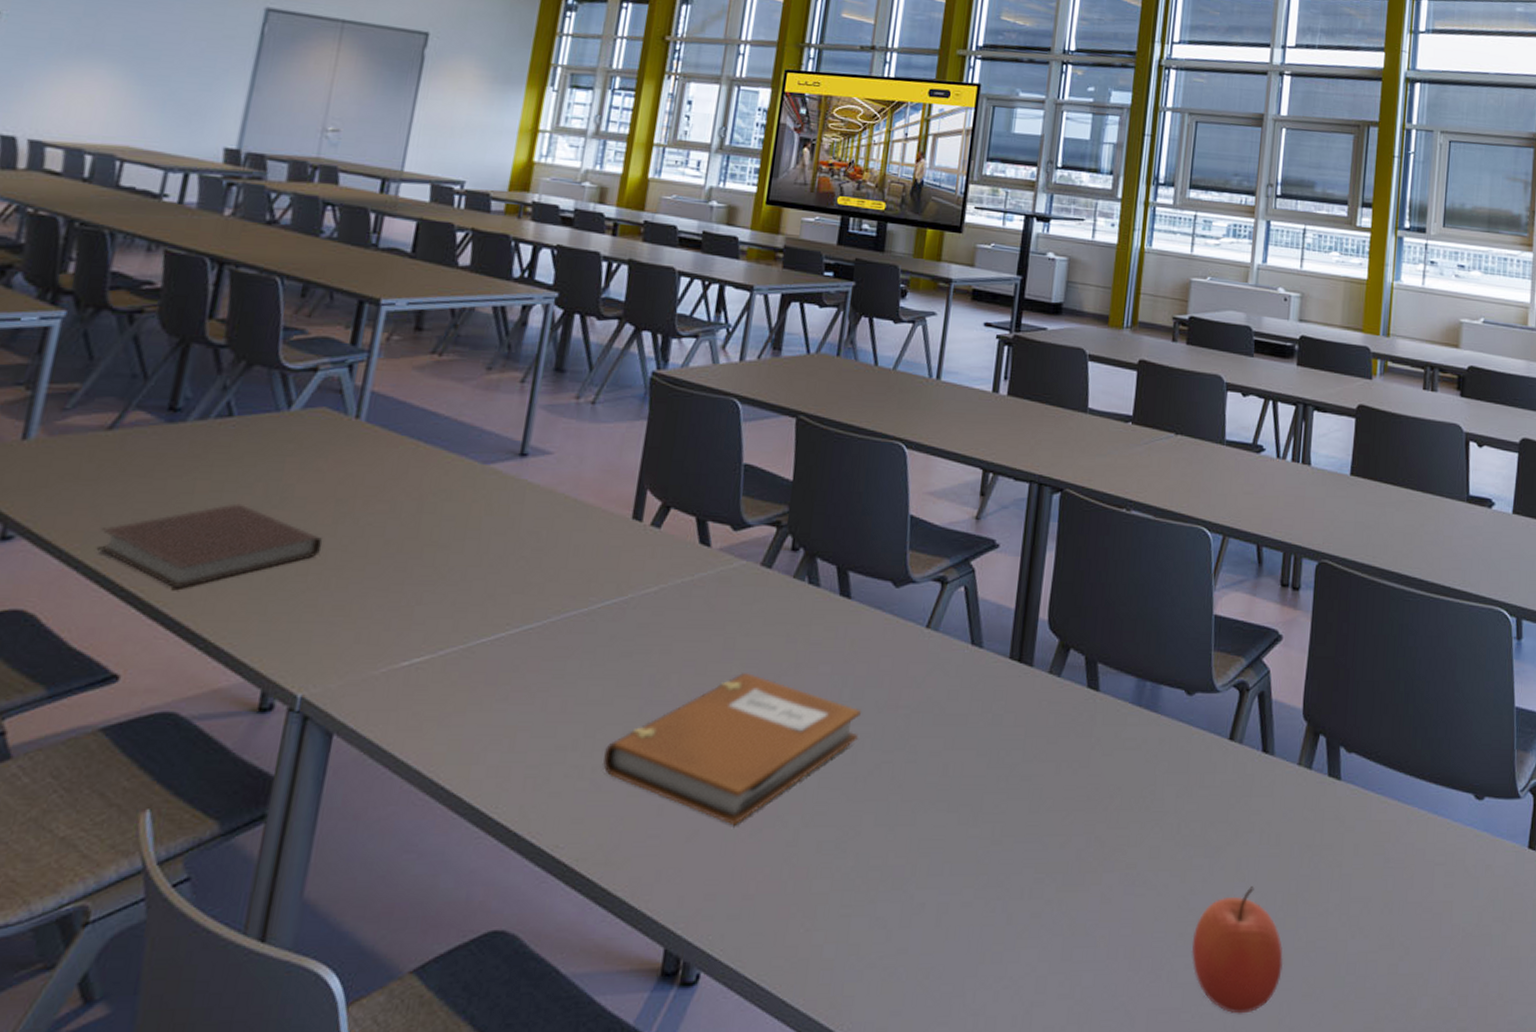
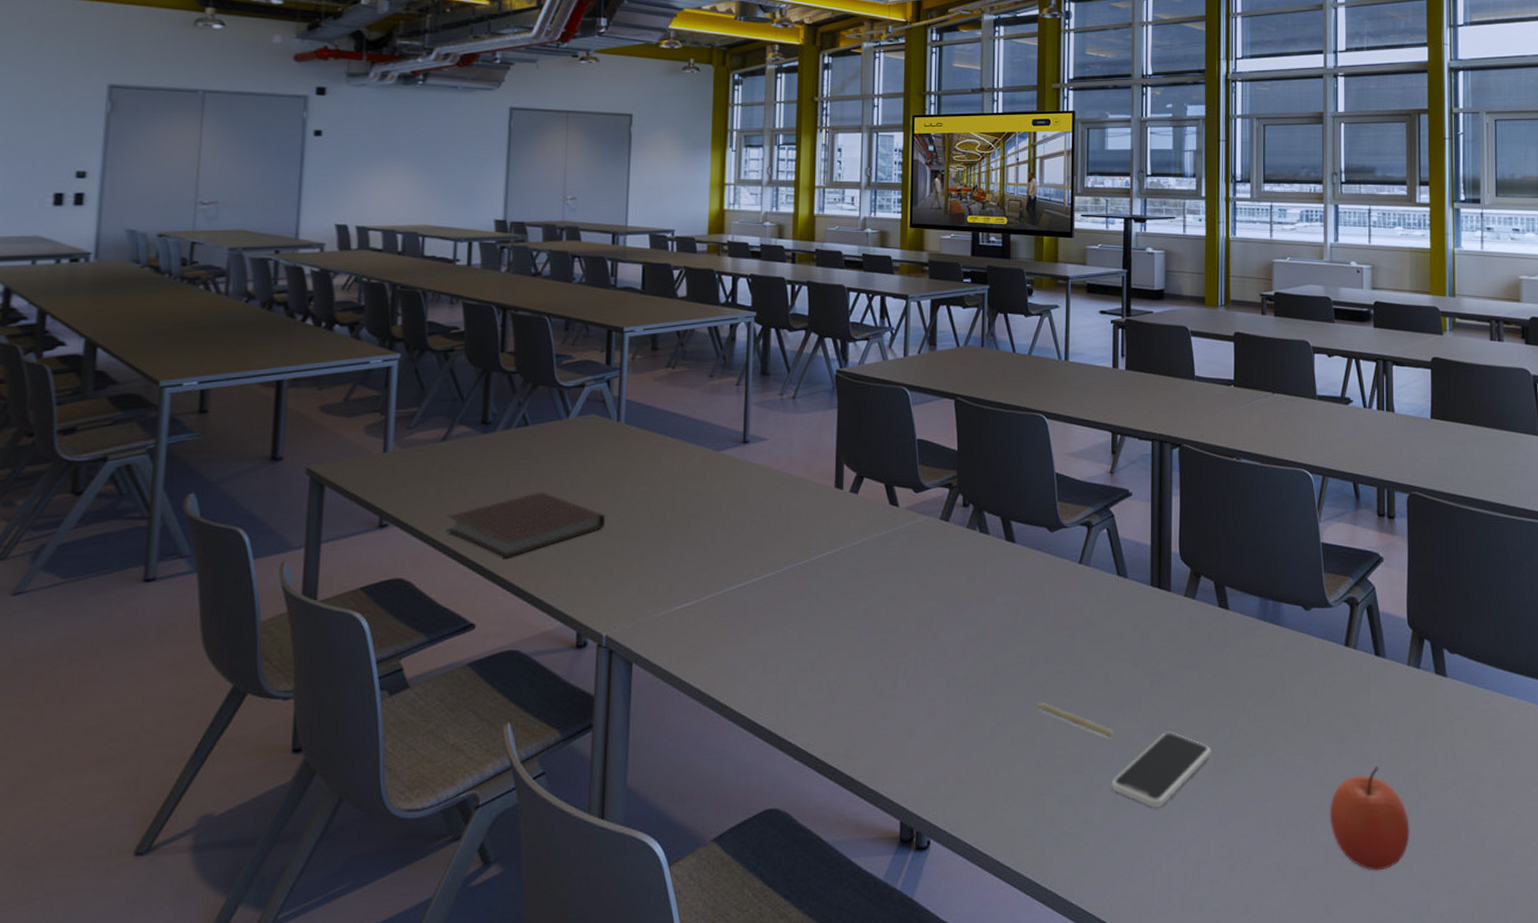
notebook: present [602,673,861,826] -> none [835,605,1033,726]
pencil: none [852,798,946,845] -> present [1034,702,1113,737]
smartphone: none [935,839,1061,934] -> present [1111,731,1211,808]

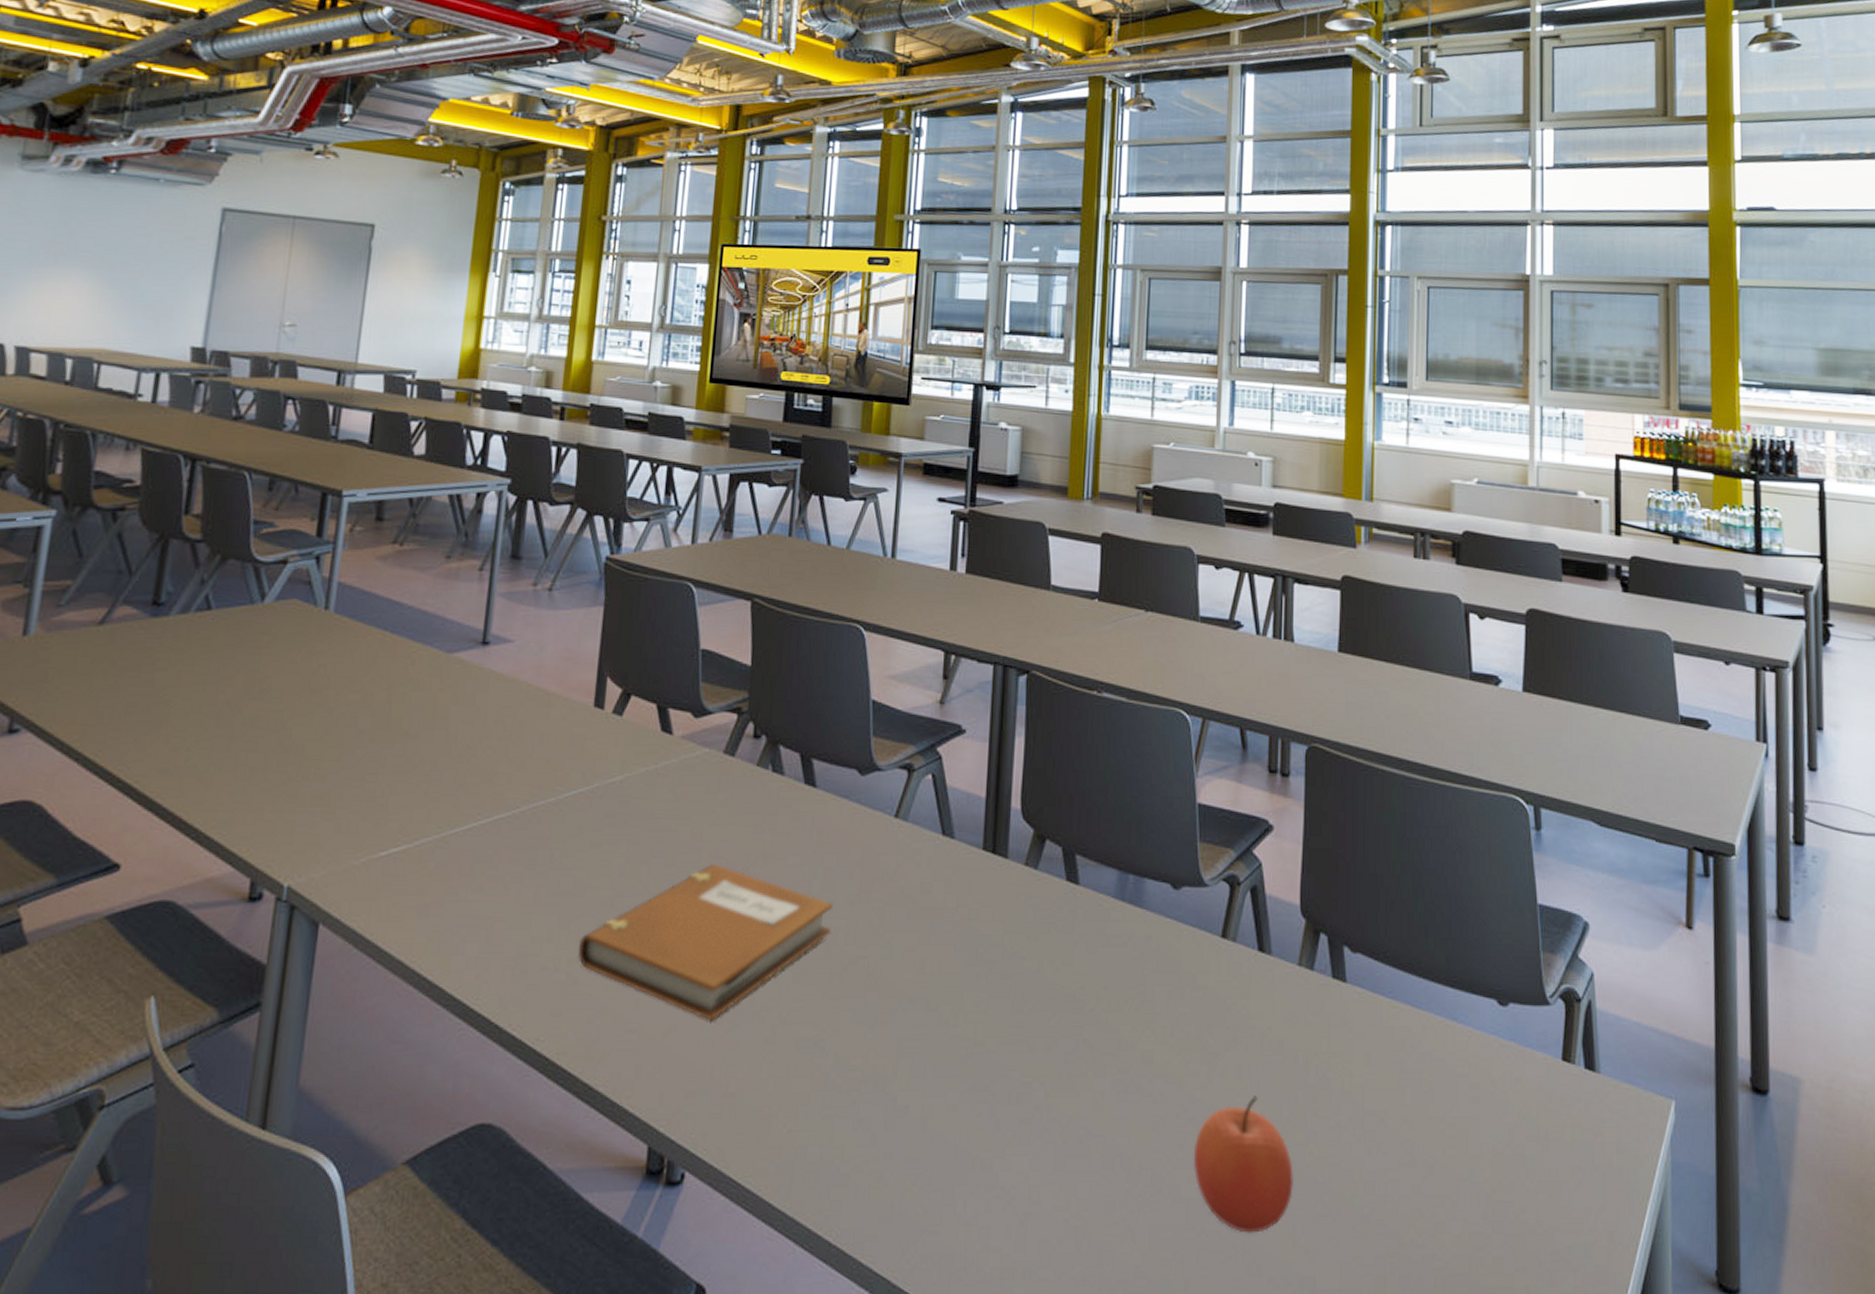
notebook: present [447,491,606,558] -> none [95,695,300,780]
notebook: none [835,605,1033,726] -> present [577,864,833,1021]
pencil: present [1034,702,1113,737] -> none [828,995,927,1045]
smartphone: present [1111,731,1211,808] -> none [920,1040,1049,1140]

